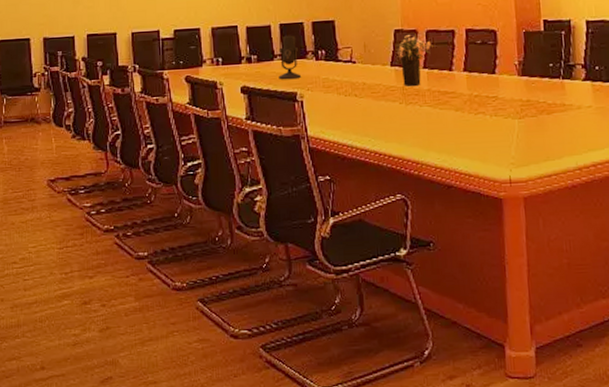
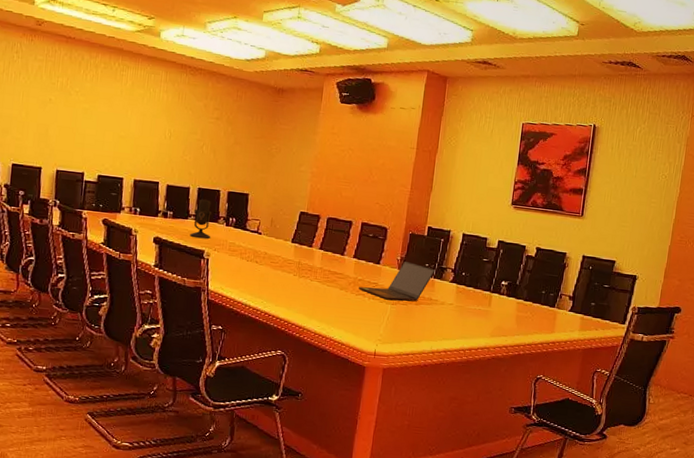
flower arrangement: present [396,33,434,86] -> none [299,218,332,263]
laptop: none [476,65,563,114] -> present [359,262,436,301]

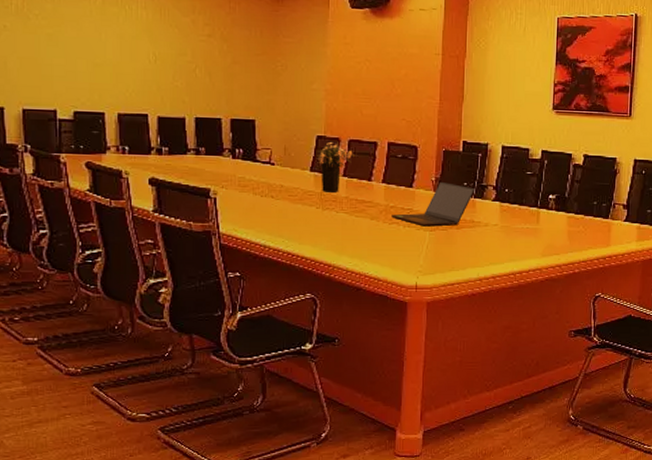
microphone: present [190,199,211,239] -> none [191,130,215,176]
flower arrangement: none [299,218,332,263] -> present [317,141,356,192]

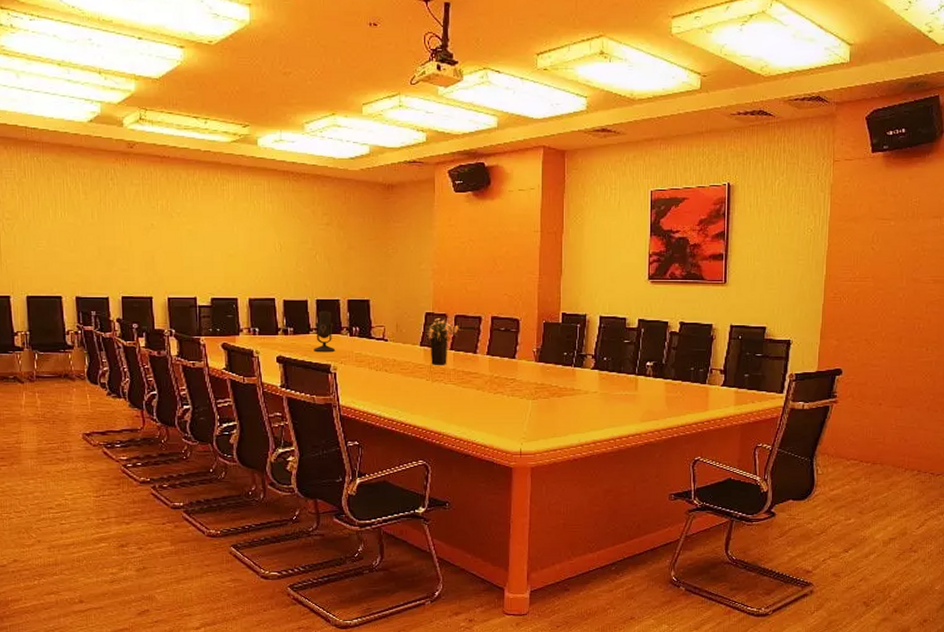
microphone: none [191,130,215,176] -> present [313,311,335,353]
laptop: present [391,182,475,227] -> none [496,353,575,395]

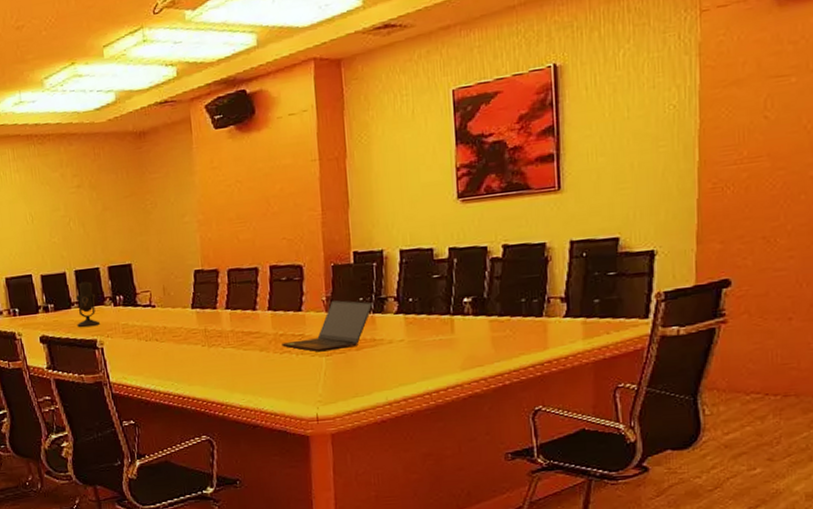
flower arrangement: present [426,317,462,365] -> none [196,272,237,329]
laptop: none [496,353,575,395] -> present [282,300,373,352]

